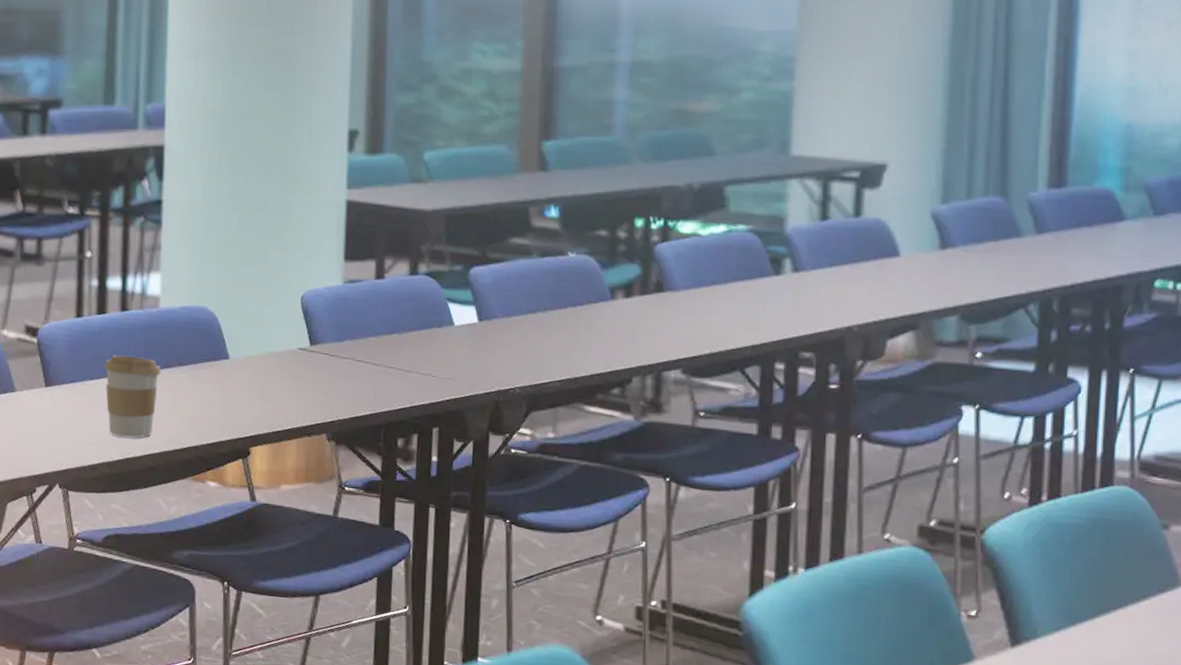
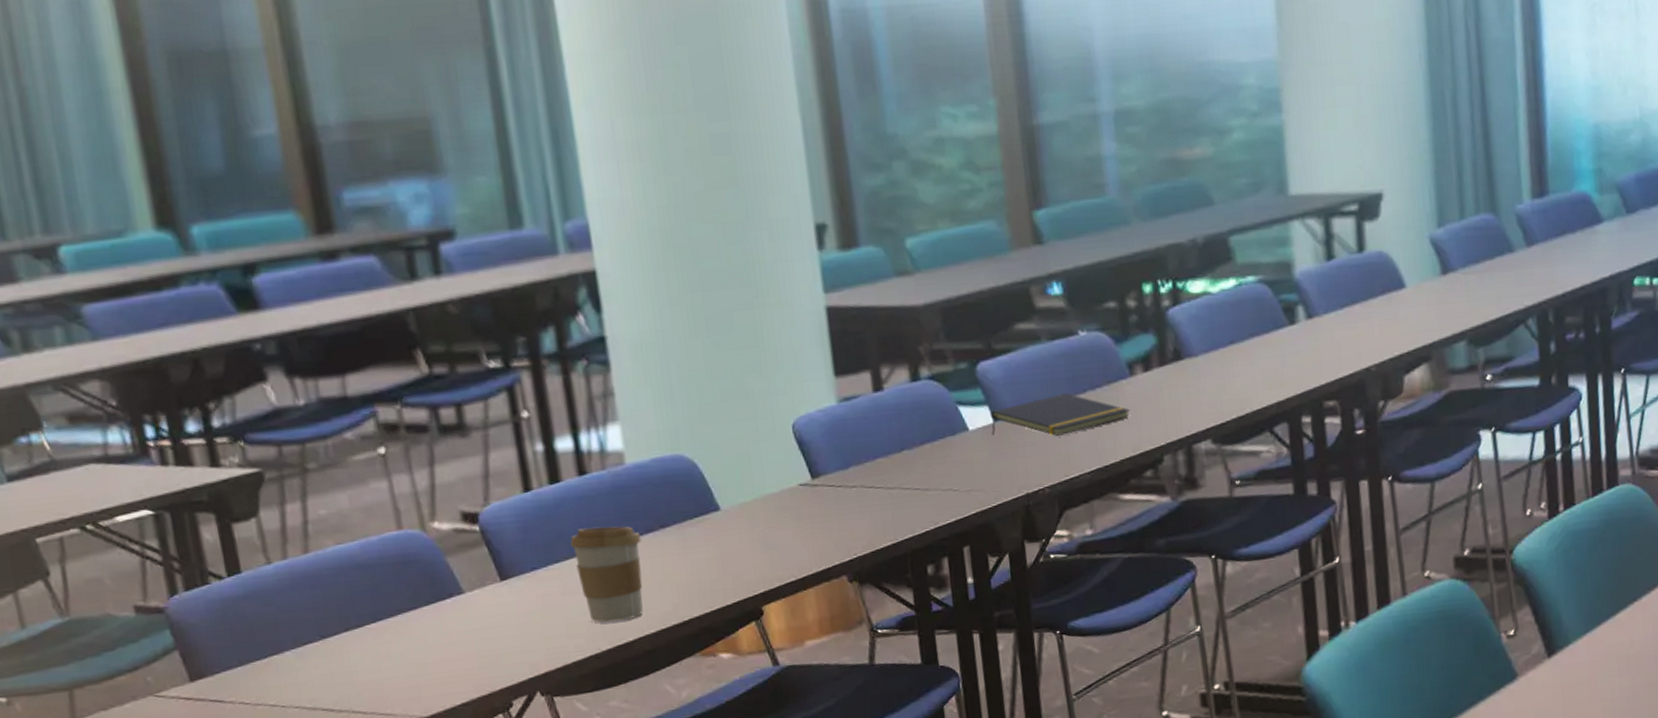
notepad: none [474,306,606,343] -> present [991,393,1130,436]

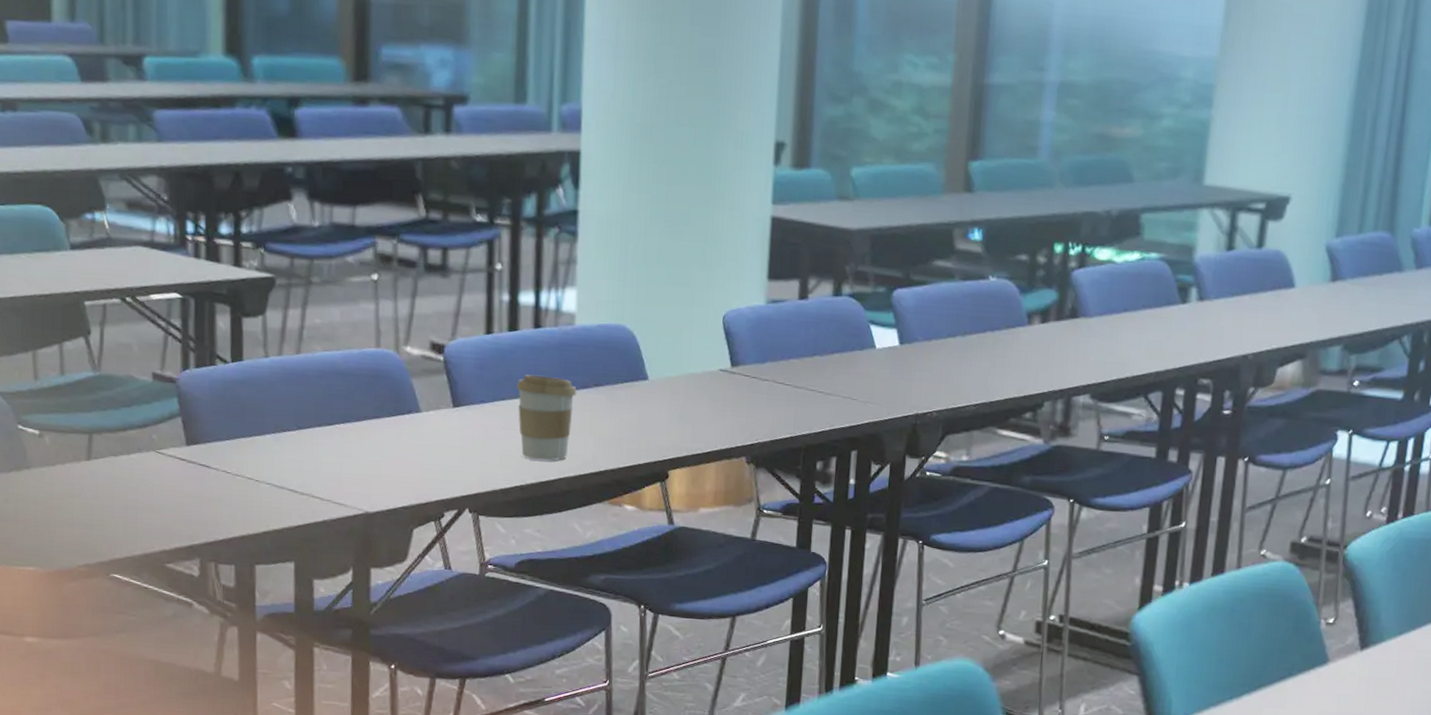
notepad: present [991,393,1130,436] -> none [895,330,1022,367]

